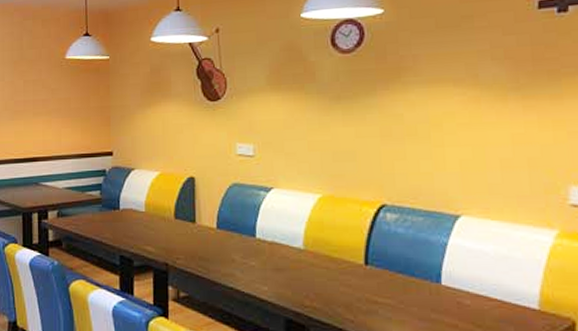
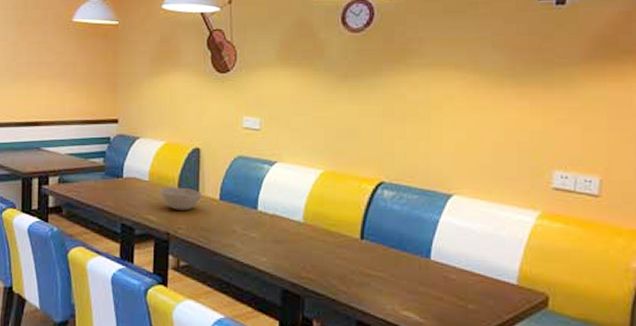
bowl: none [157,217,199,240] -> present [160,186,202,211]

